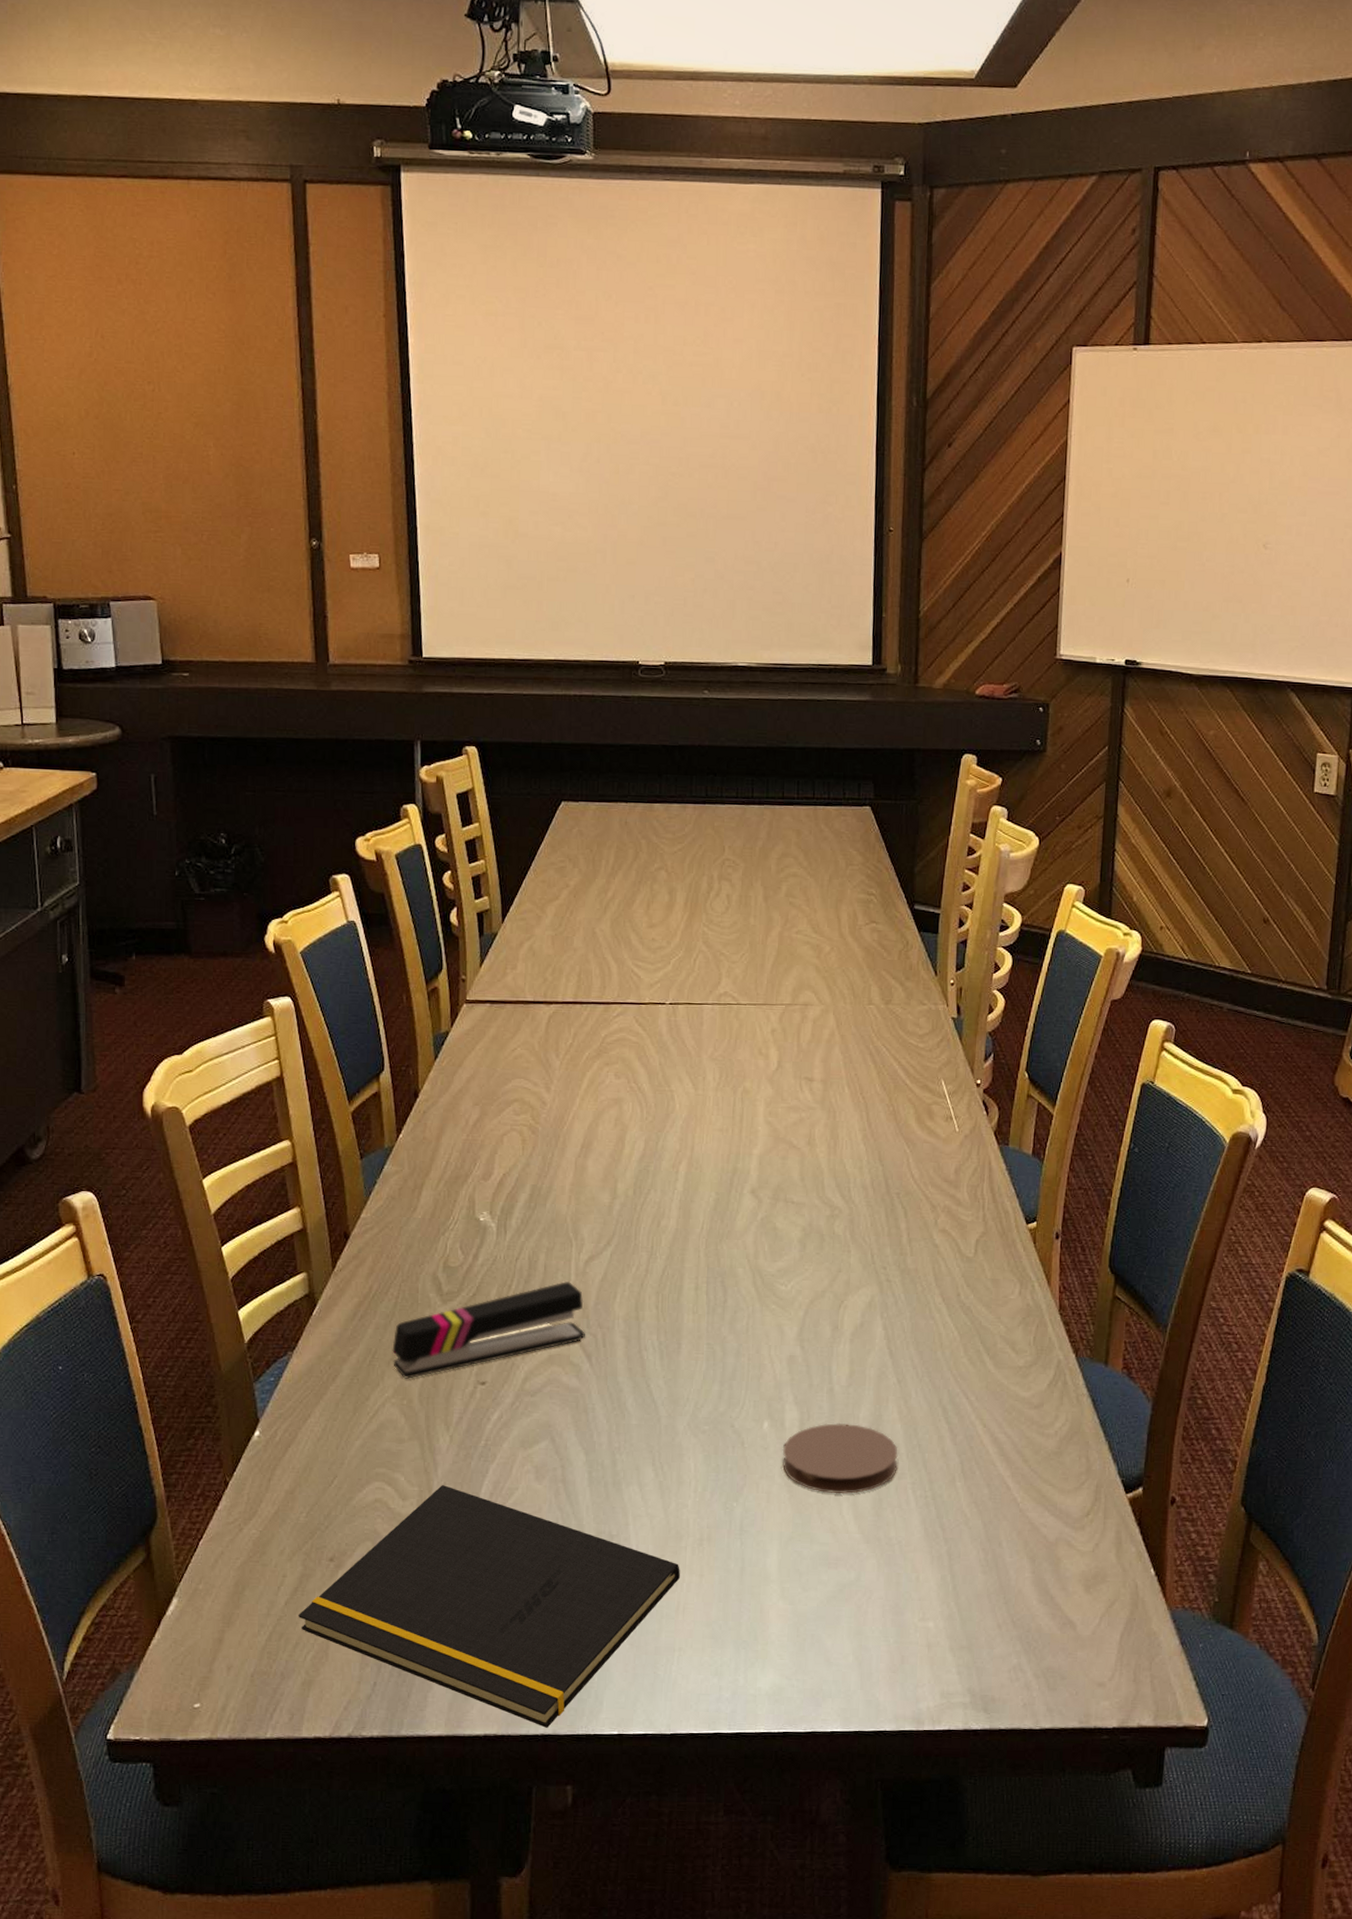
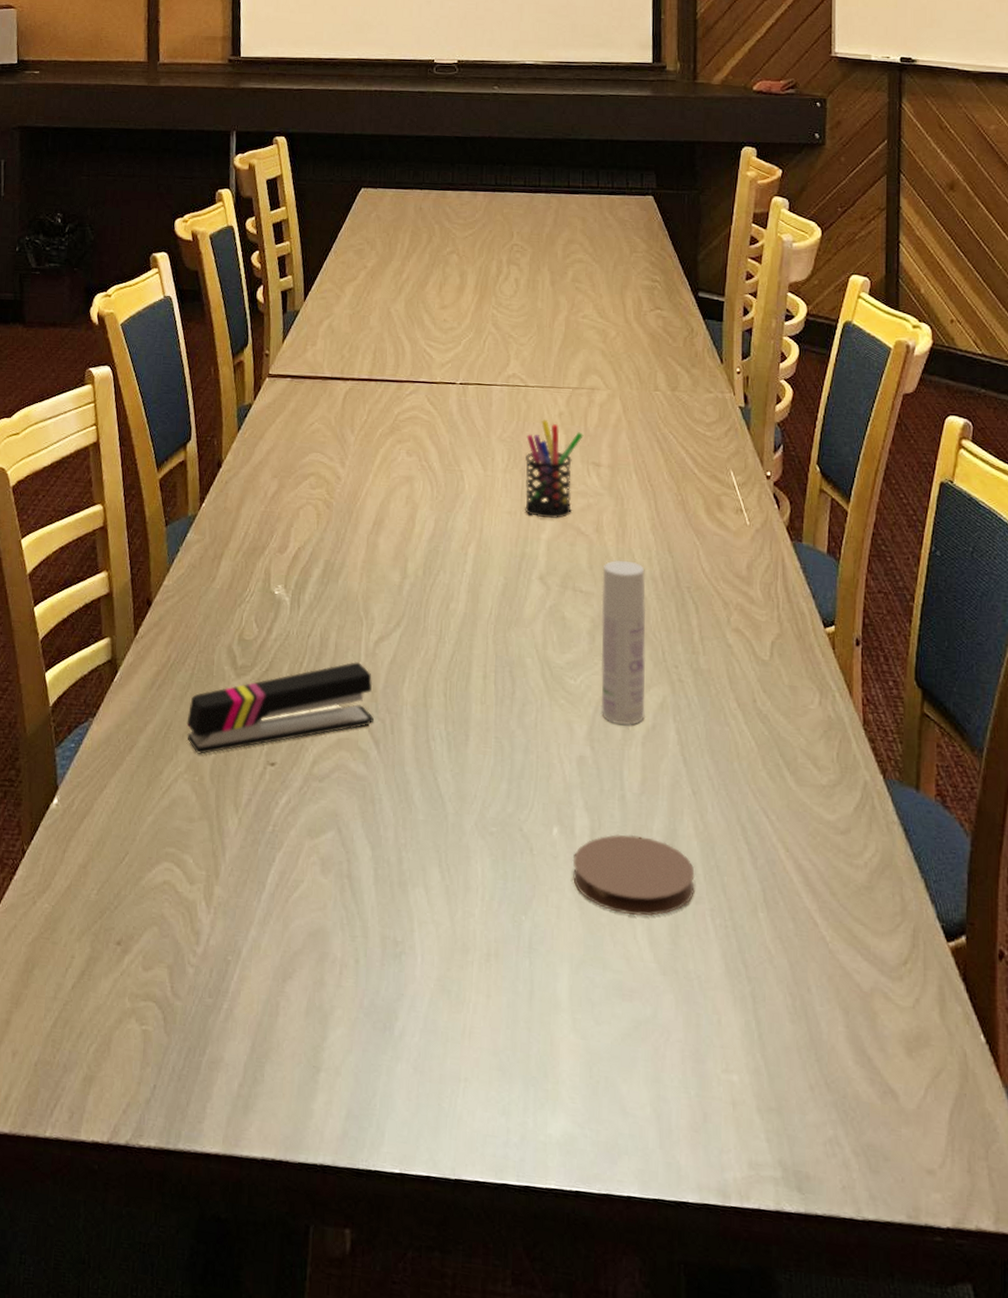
notepad: present [298,1485,680,1728] -> none [84,871,466,1157]
pen holder: none [737,1037,796,1134] -> present [525,420,584,519]
bottle: none [811,1170,857,1325] -> present [600,559,646,726]

